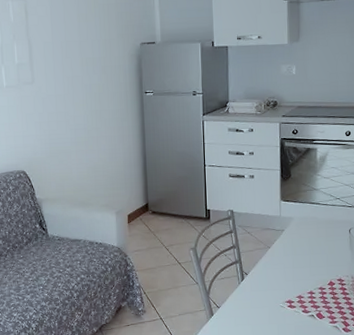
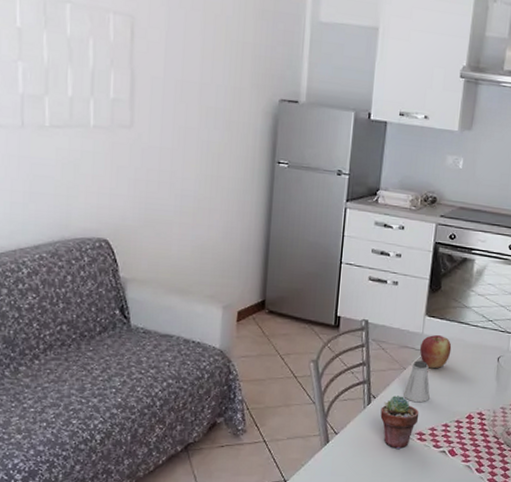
potted succulent: none [253,271,287,317] -> present [380,396,419,450]
saltshaker: none [271,239,294,275] -> present [403,360,430,402]
apple: none [280,216,307,245] -> present [420,335,452,369]

